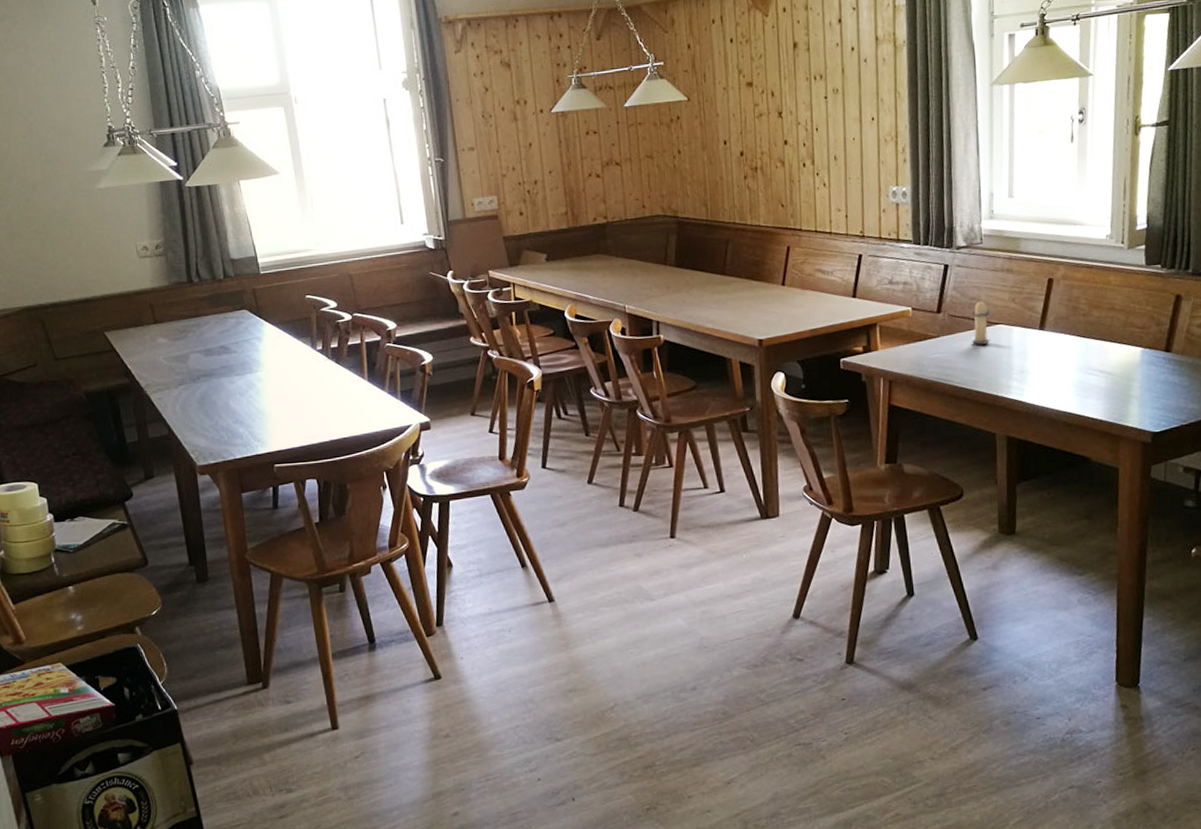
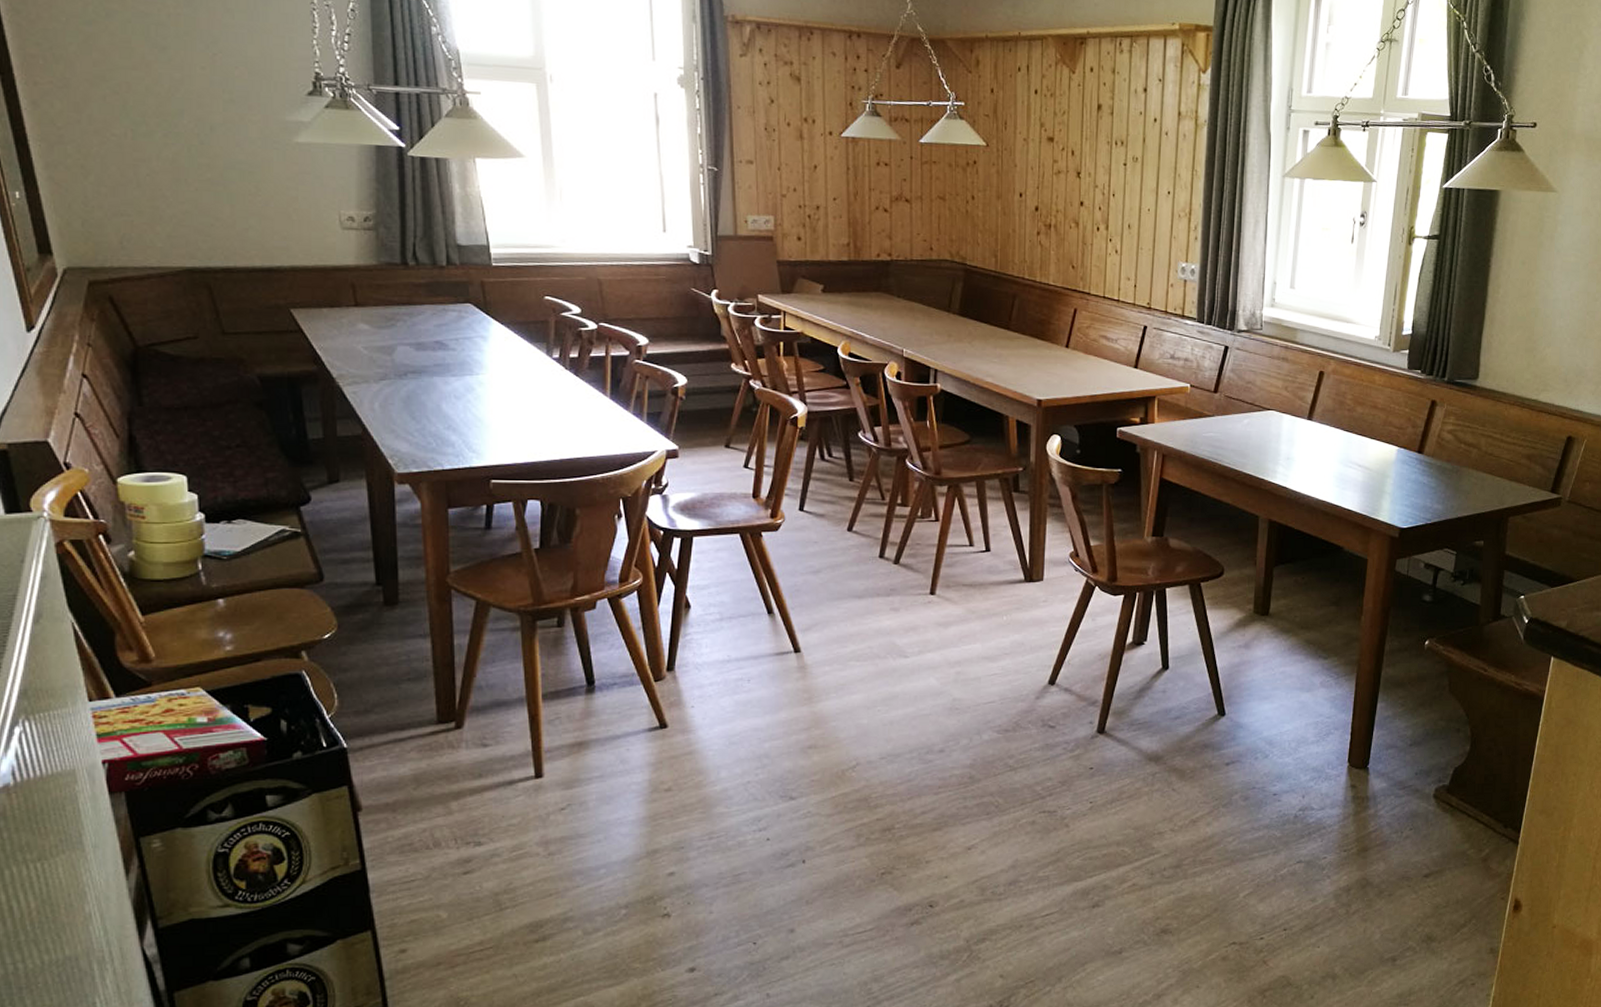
candle: present [971,298,991,345] -> none [1245,383,1264,428]

